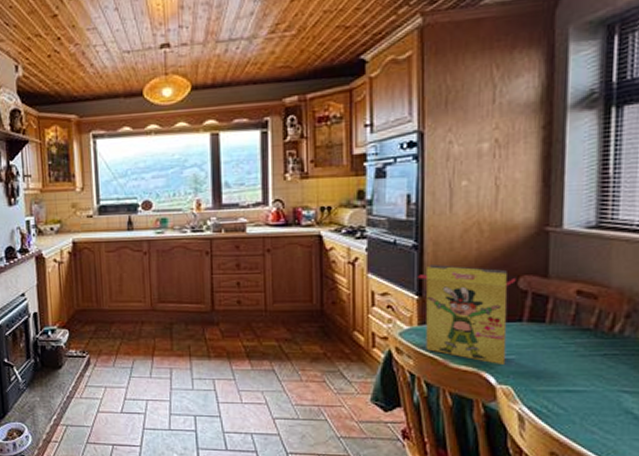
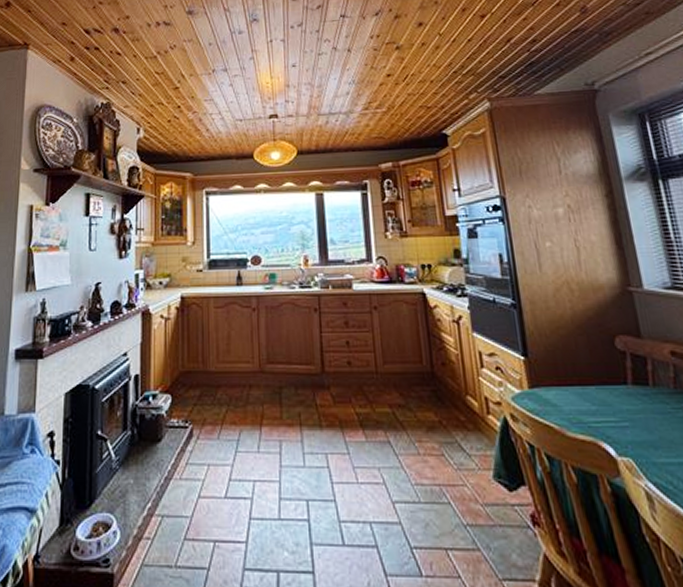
cereal box: present [418,264,516,364] -> none [521,324,621,433]

